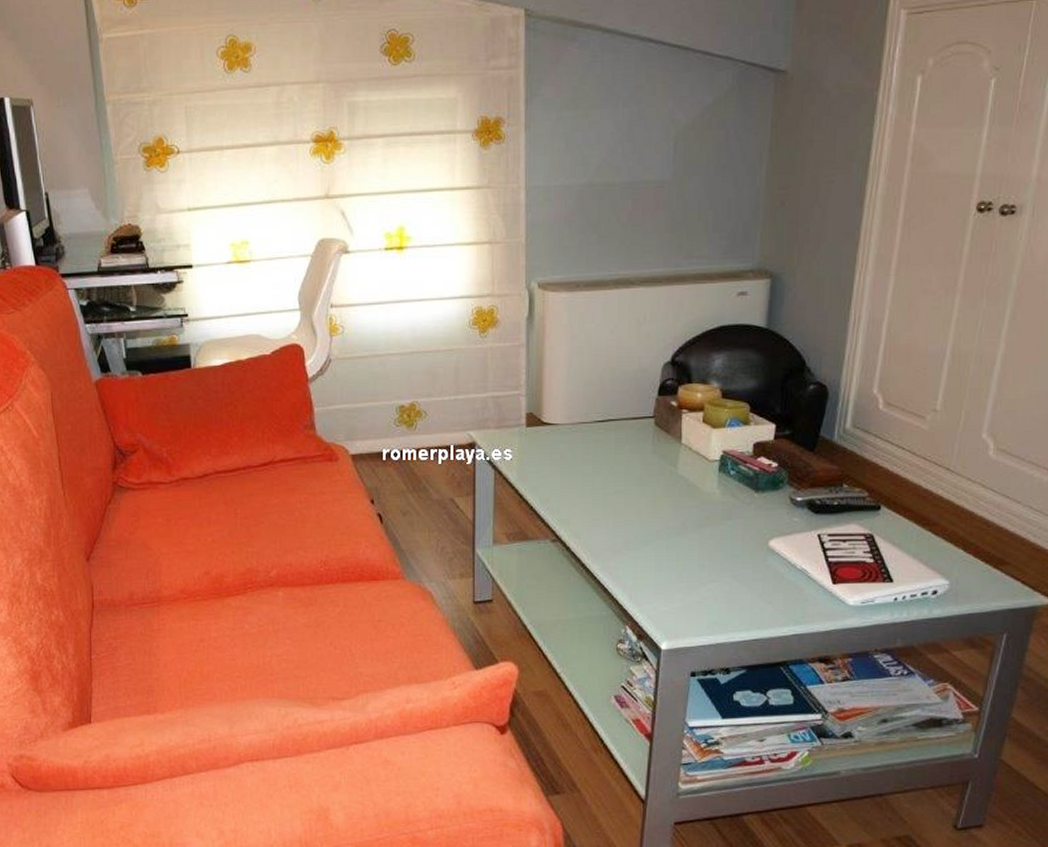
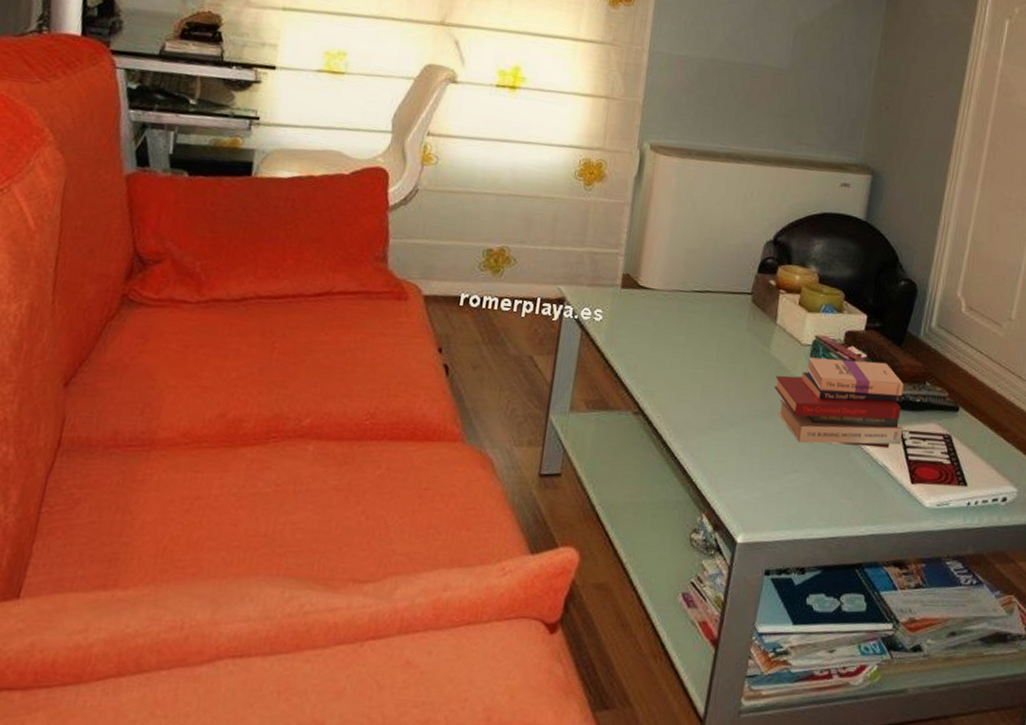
books: none [685,469,821,555] -> present [774,357,904,449]

